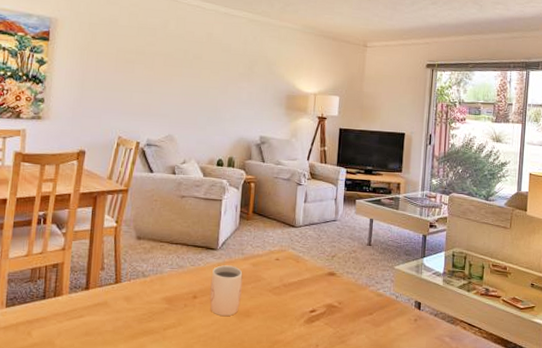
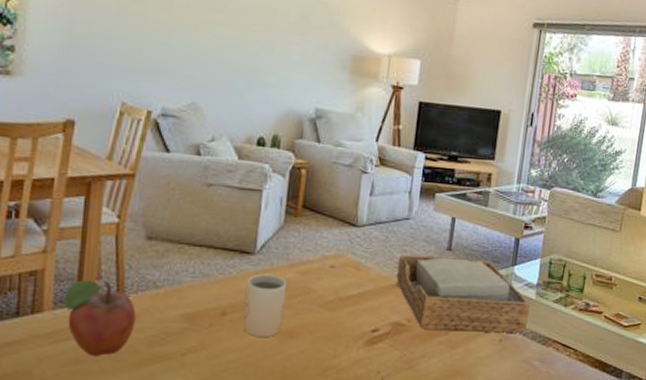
fruit: none [77,271,130,330] -> present [64,280,136,356]
napkin holder: none [328,250,439,315] -> present [396,255,530,334]

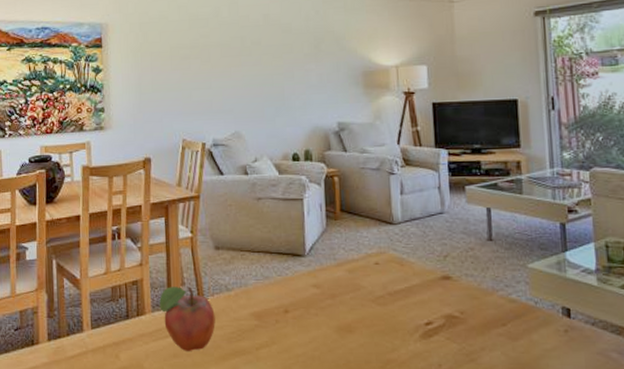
mug: present [243,273,288,337] -> none [302,273,340,332]
napkin holder: present [396,255,530,334] -> none [439,247,595,324]

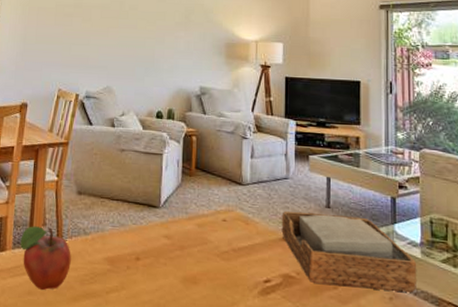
napkin holder: none [439,247,595,324] -> present [281,211,417,294]

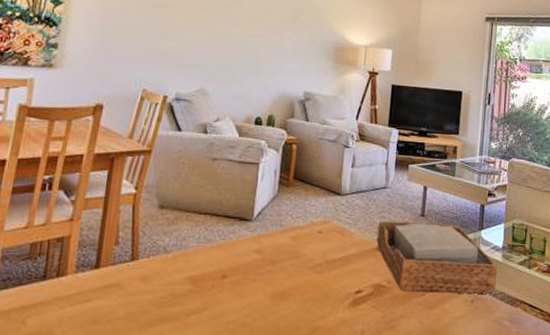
fruit: present [20,226,71,290] -> none [85,246,147,317]

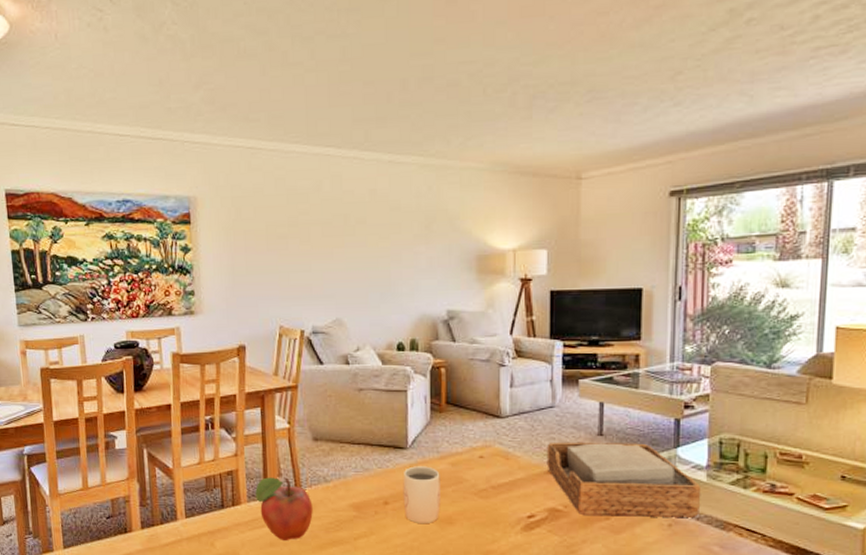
fruit: none [85,246,147,317] -> present [255,477,313,540]
mug: none [241,239,281,298] -> present [403,466,441,523]

